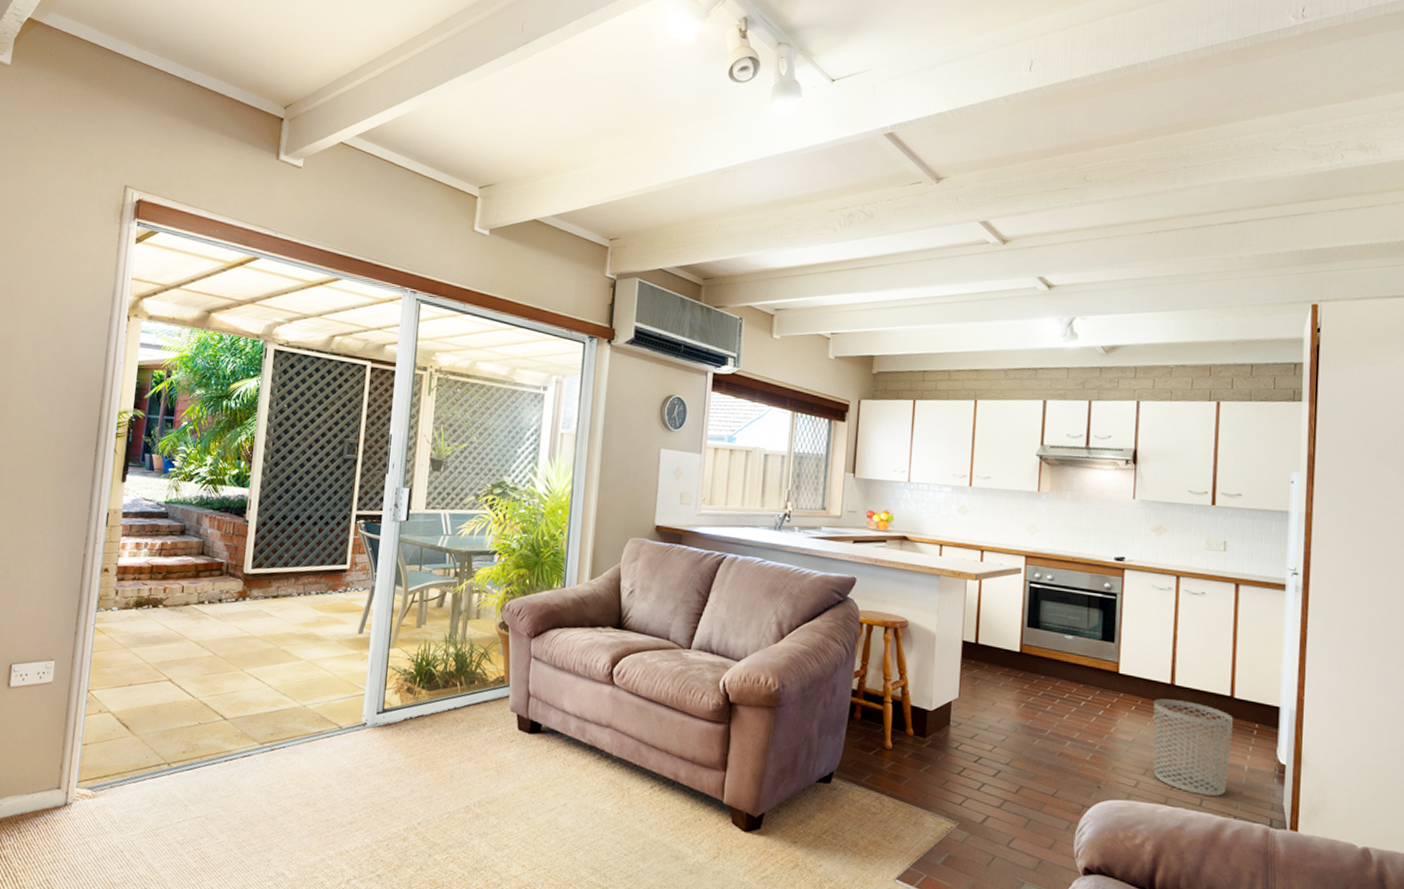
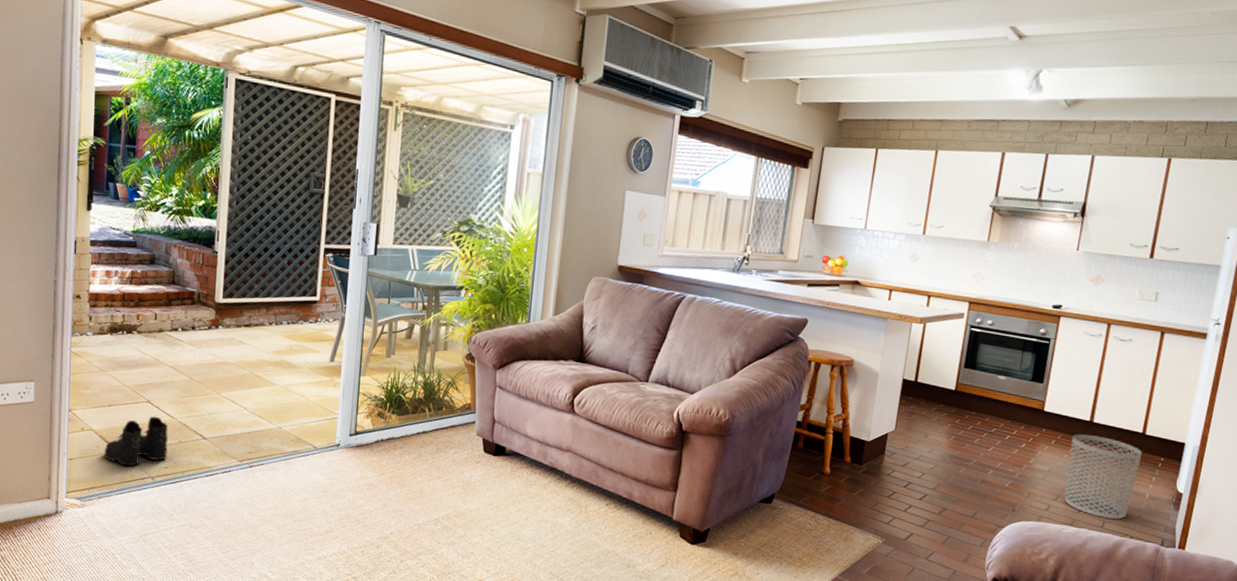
boots: none [120,695,189,752] -> present [104,416,168,467]

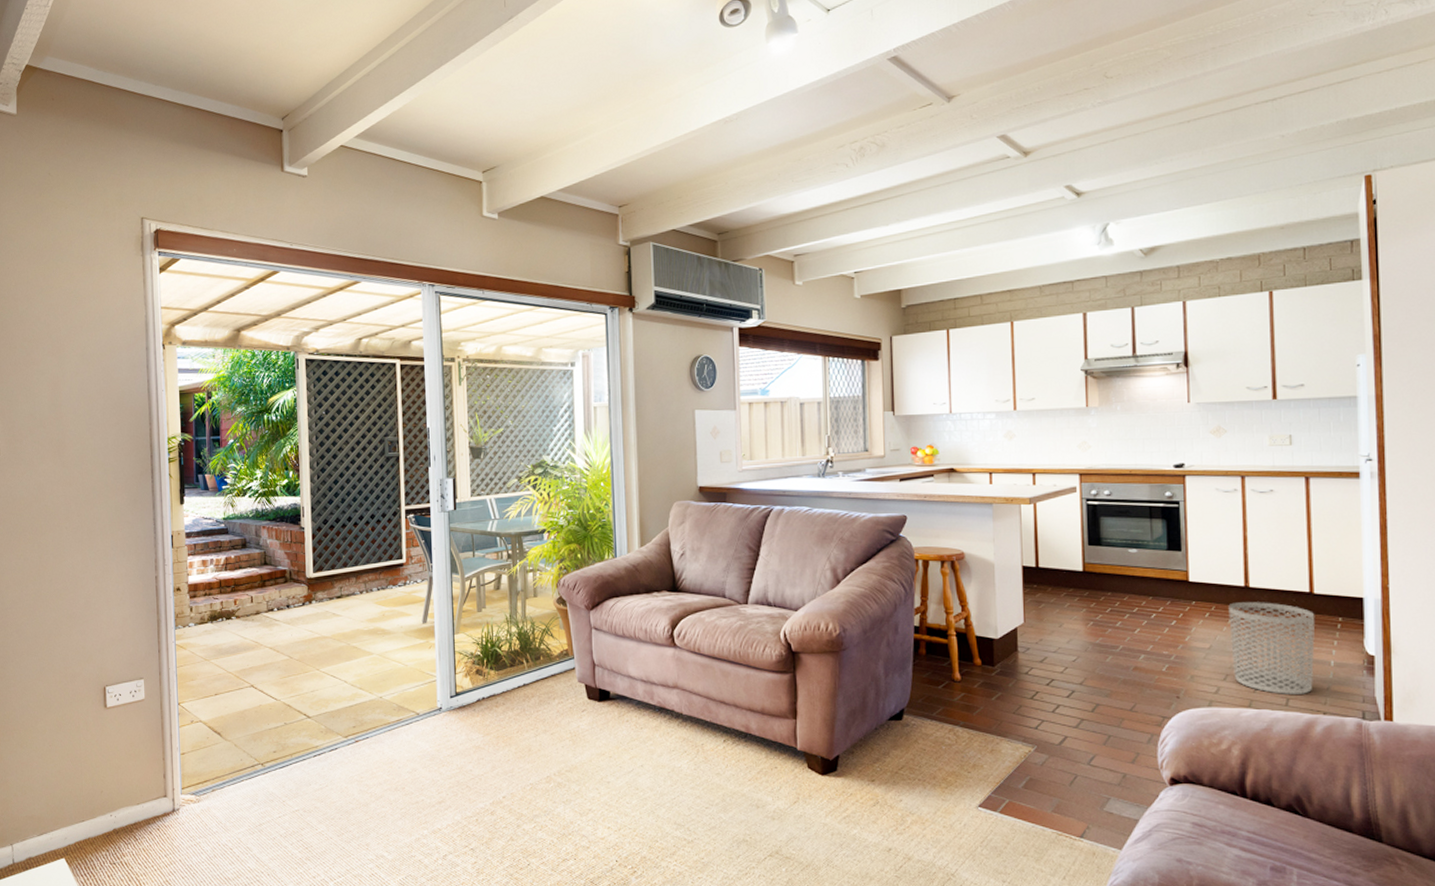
boots: present [104,416,168,467] -> none [214,700,274,755]

